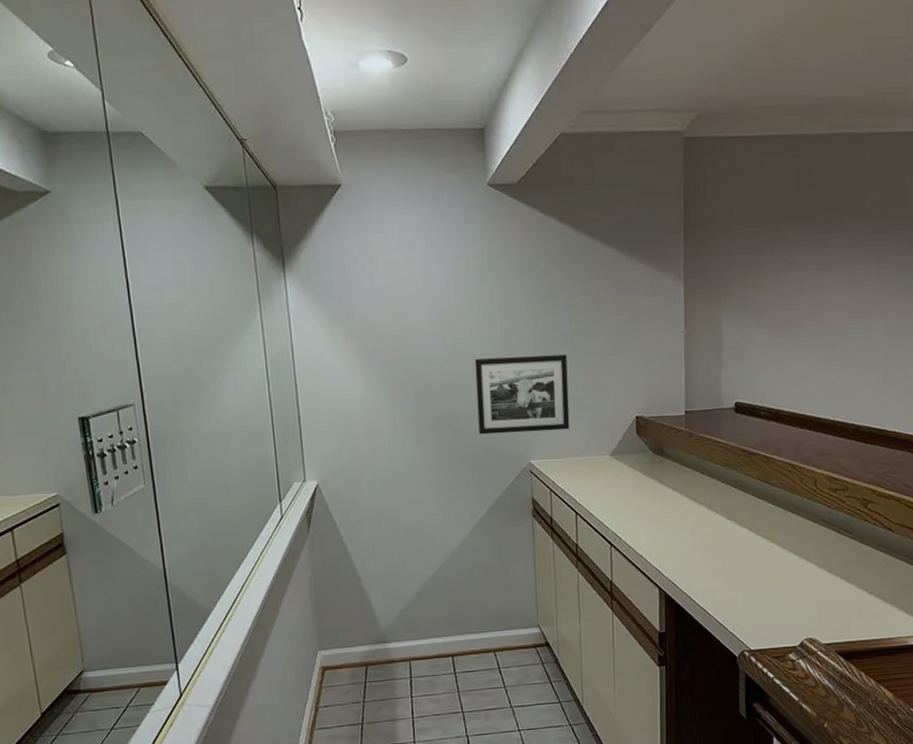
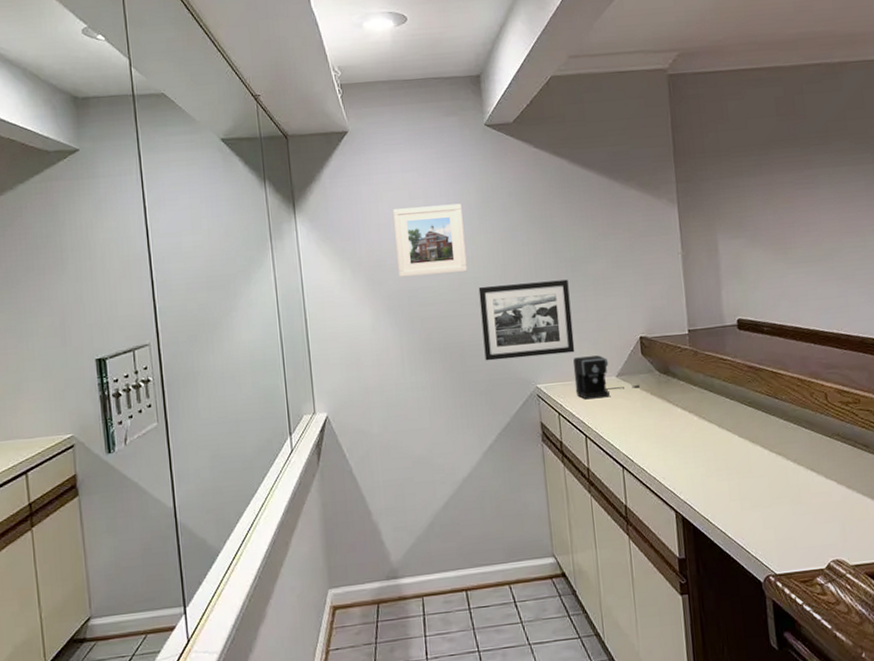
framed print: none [388,269,464,346] -> present [393,203,468,278]
coffee maker: none [567,433,633,477] -> present [572,355,640,400]

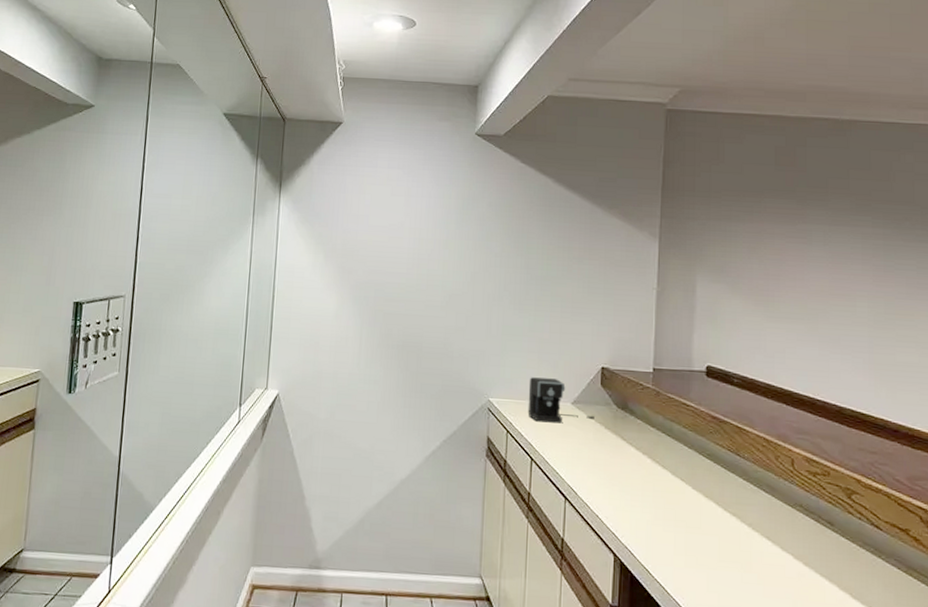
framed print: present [393,203,468,278] -> none [369,203,441,274]
picture frame: present [478,279,575,361] -> none [441,292,536,372]

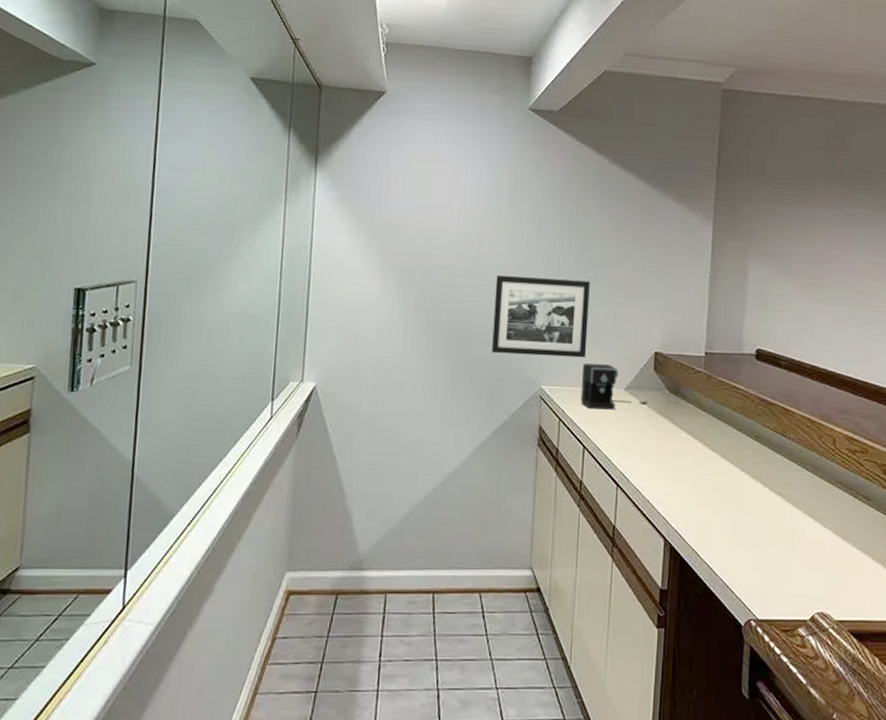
picture frame: none [441,292,536,372] -> present [492,276,590,358]

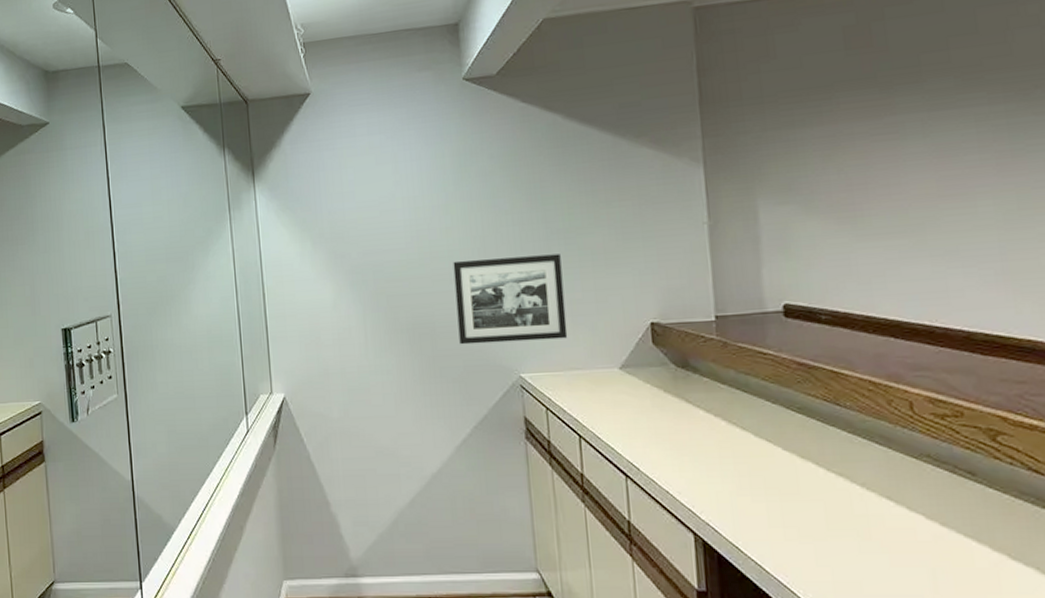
coffee maker: present [580,363,647,410] -> none [564,343,649,394]

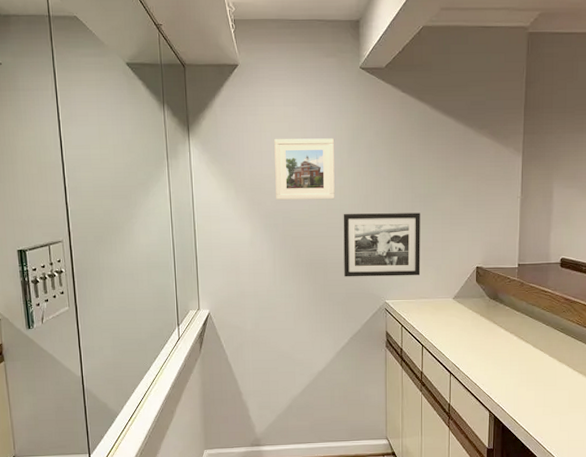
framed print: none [358,168,441,251] -> present [274,138,335,201]

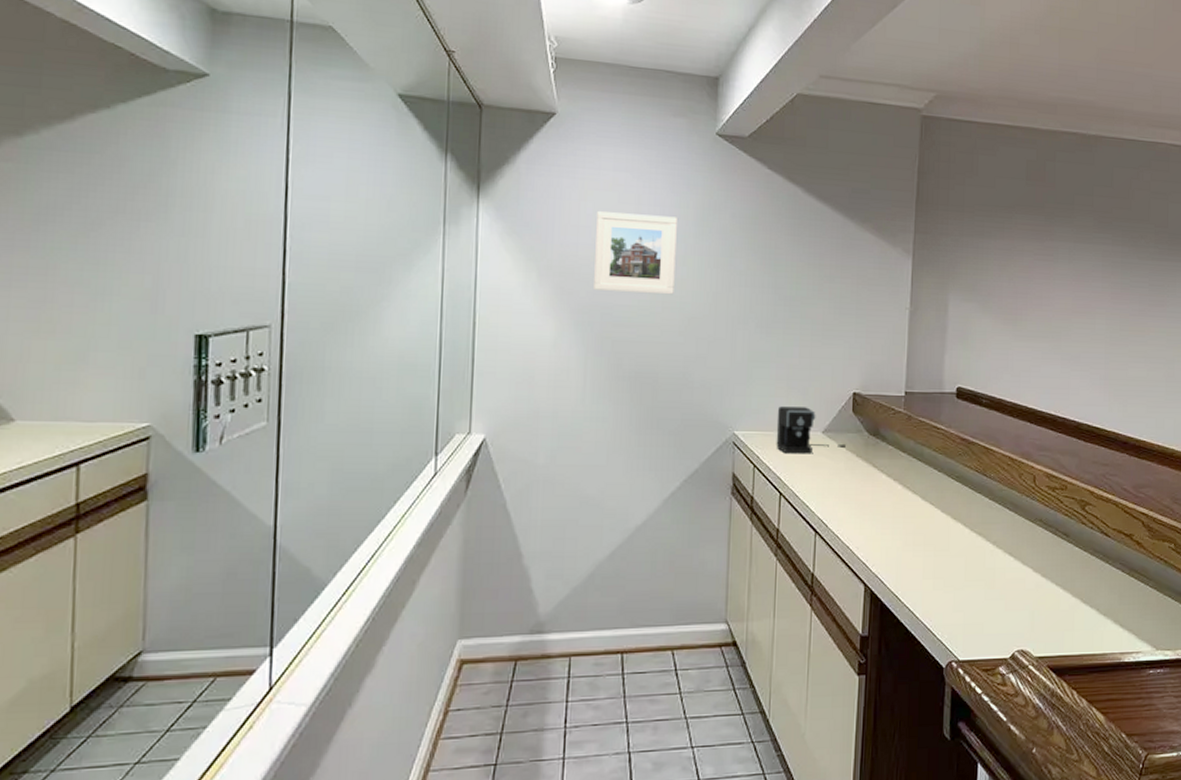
picture frame: present [343,213,421,277] -> none [680,315,785,401]
coffee maker: none [417,280,472,316] -> present [776,406,846,454]

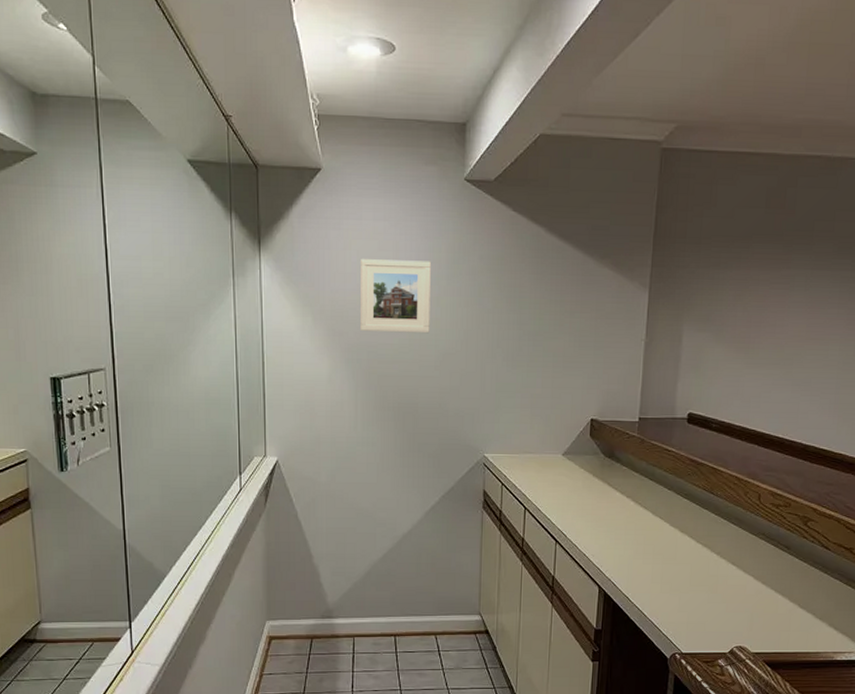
coffee maker: present [776,406,846,454] -> none [521,432,583,474]

